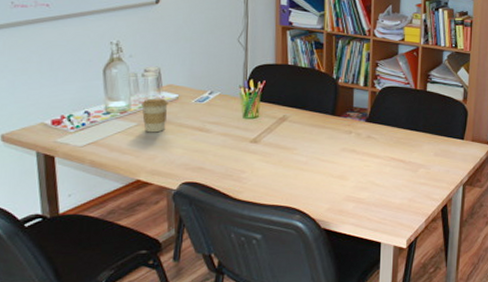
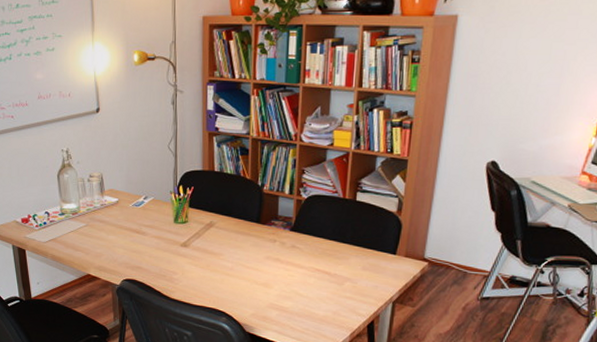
coffee cup: present [141,98,168,133] -> none [89,201,110,233]

